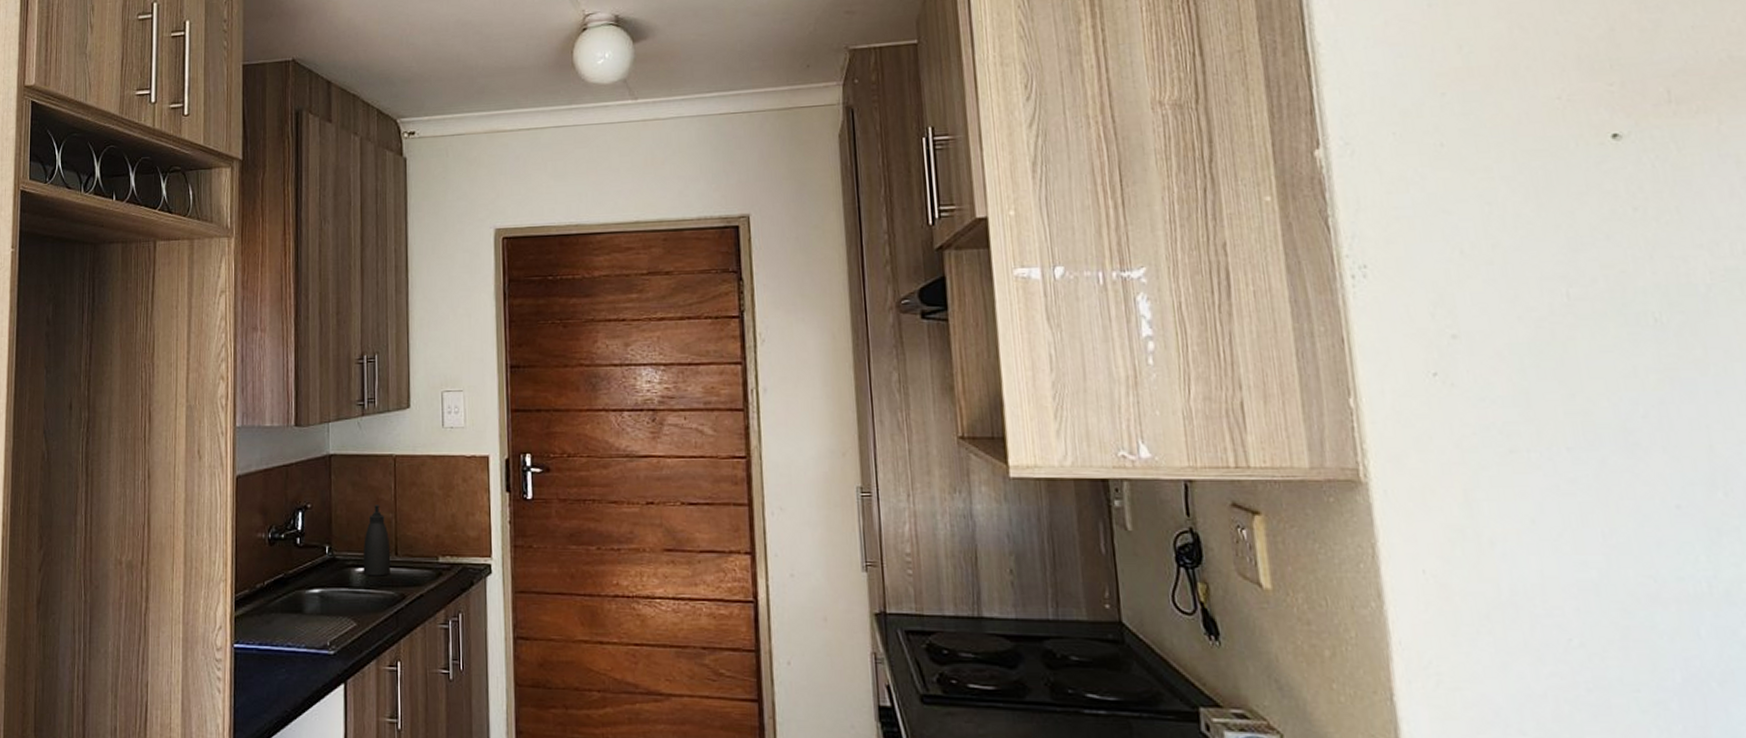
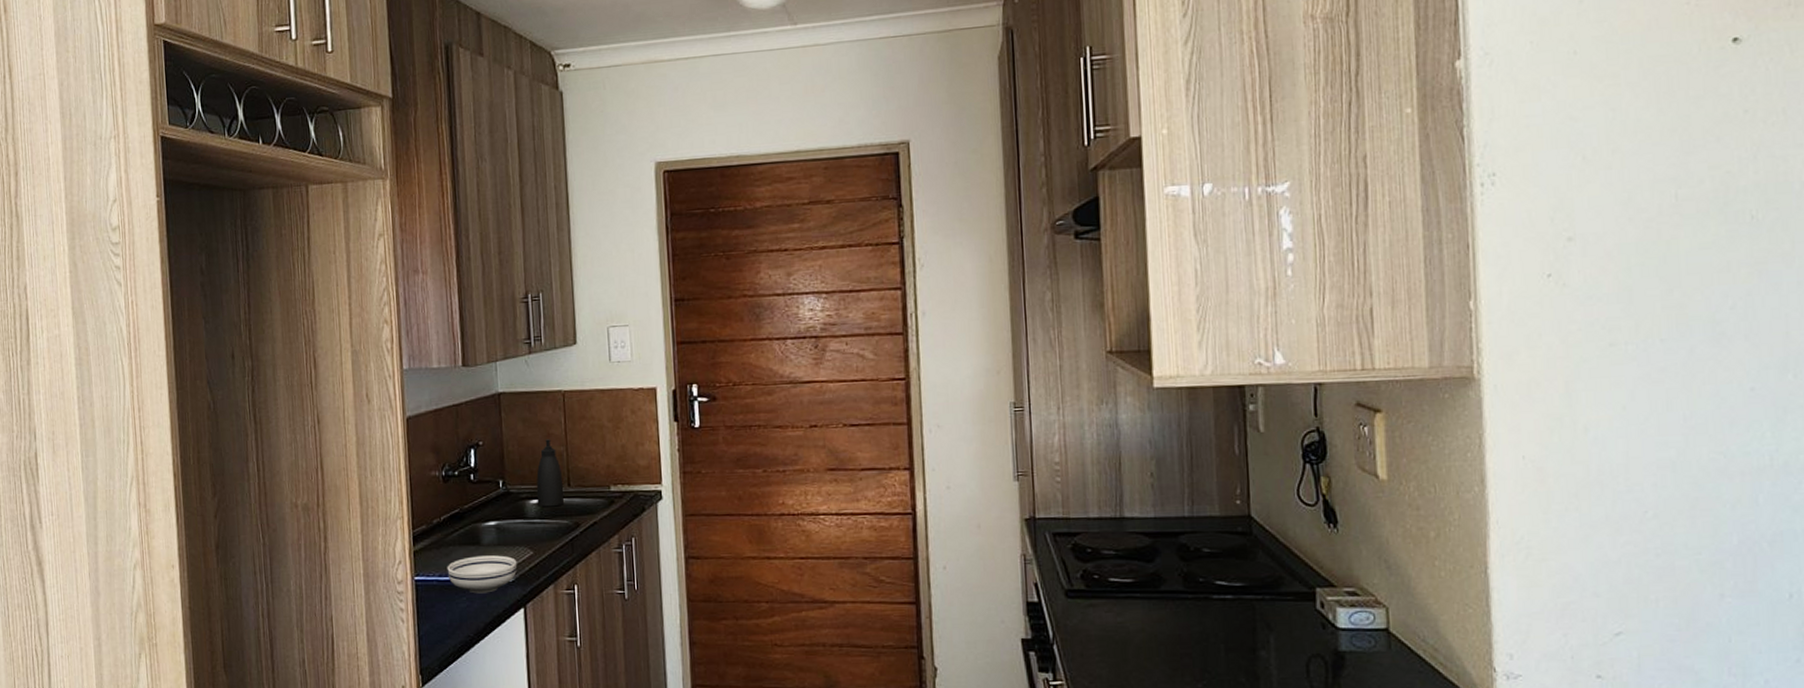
bowl: none [268,625,340,666] -> present [447,555,518,594]

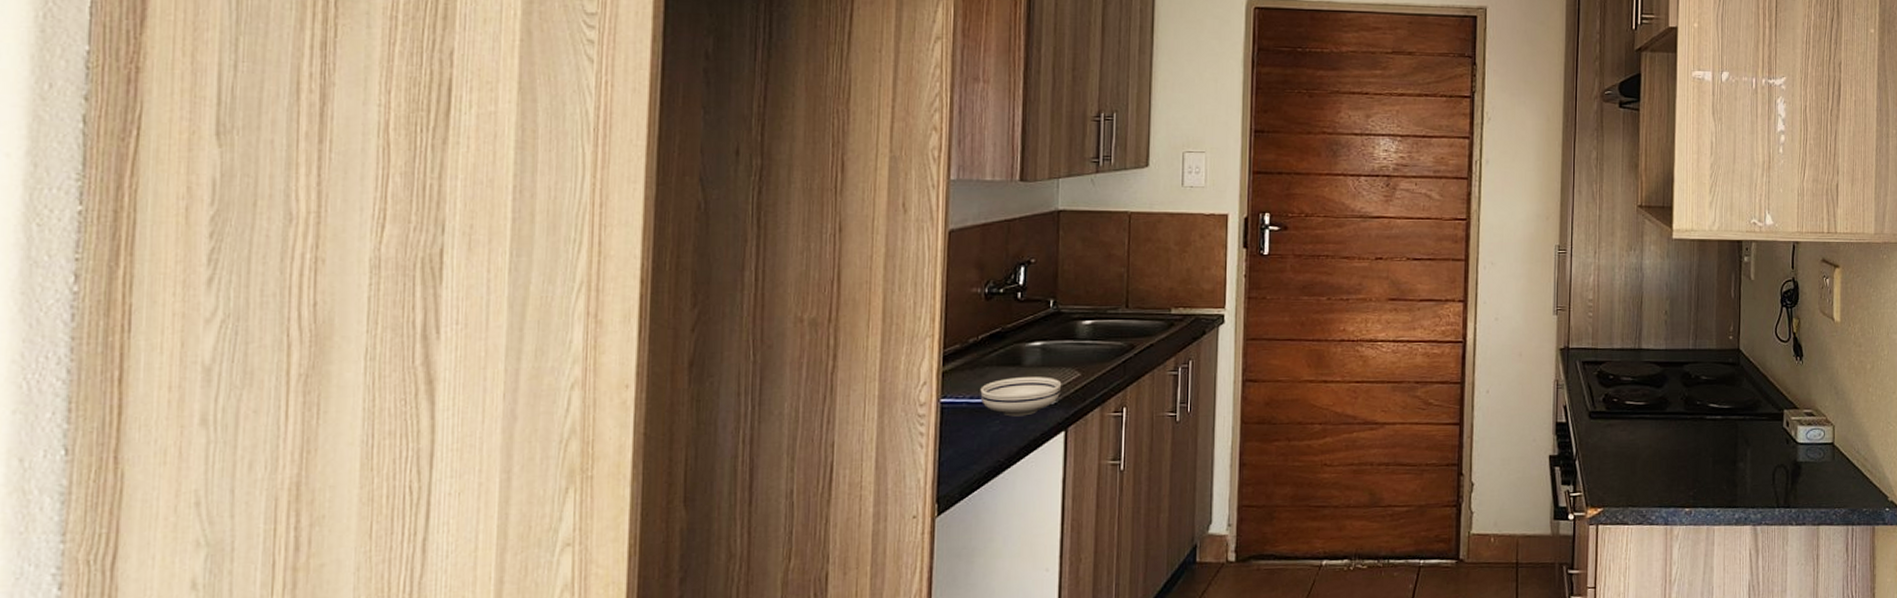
soap dispenser: present [536,439,565,507] -> none [1090,260,1121,328]

